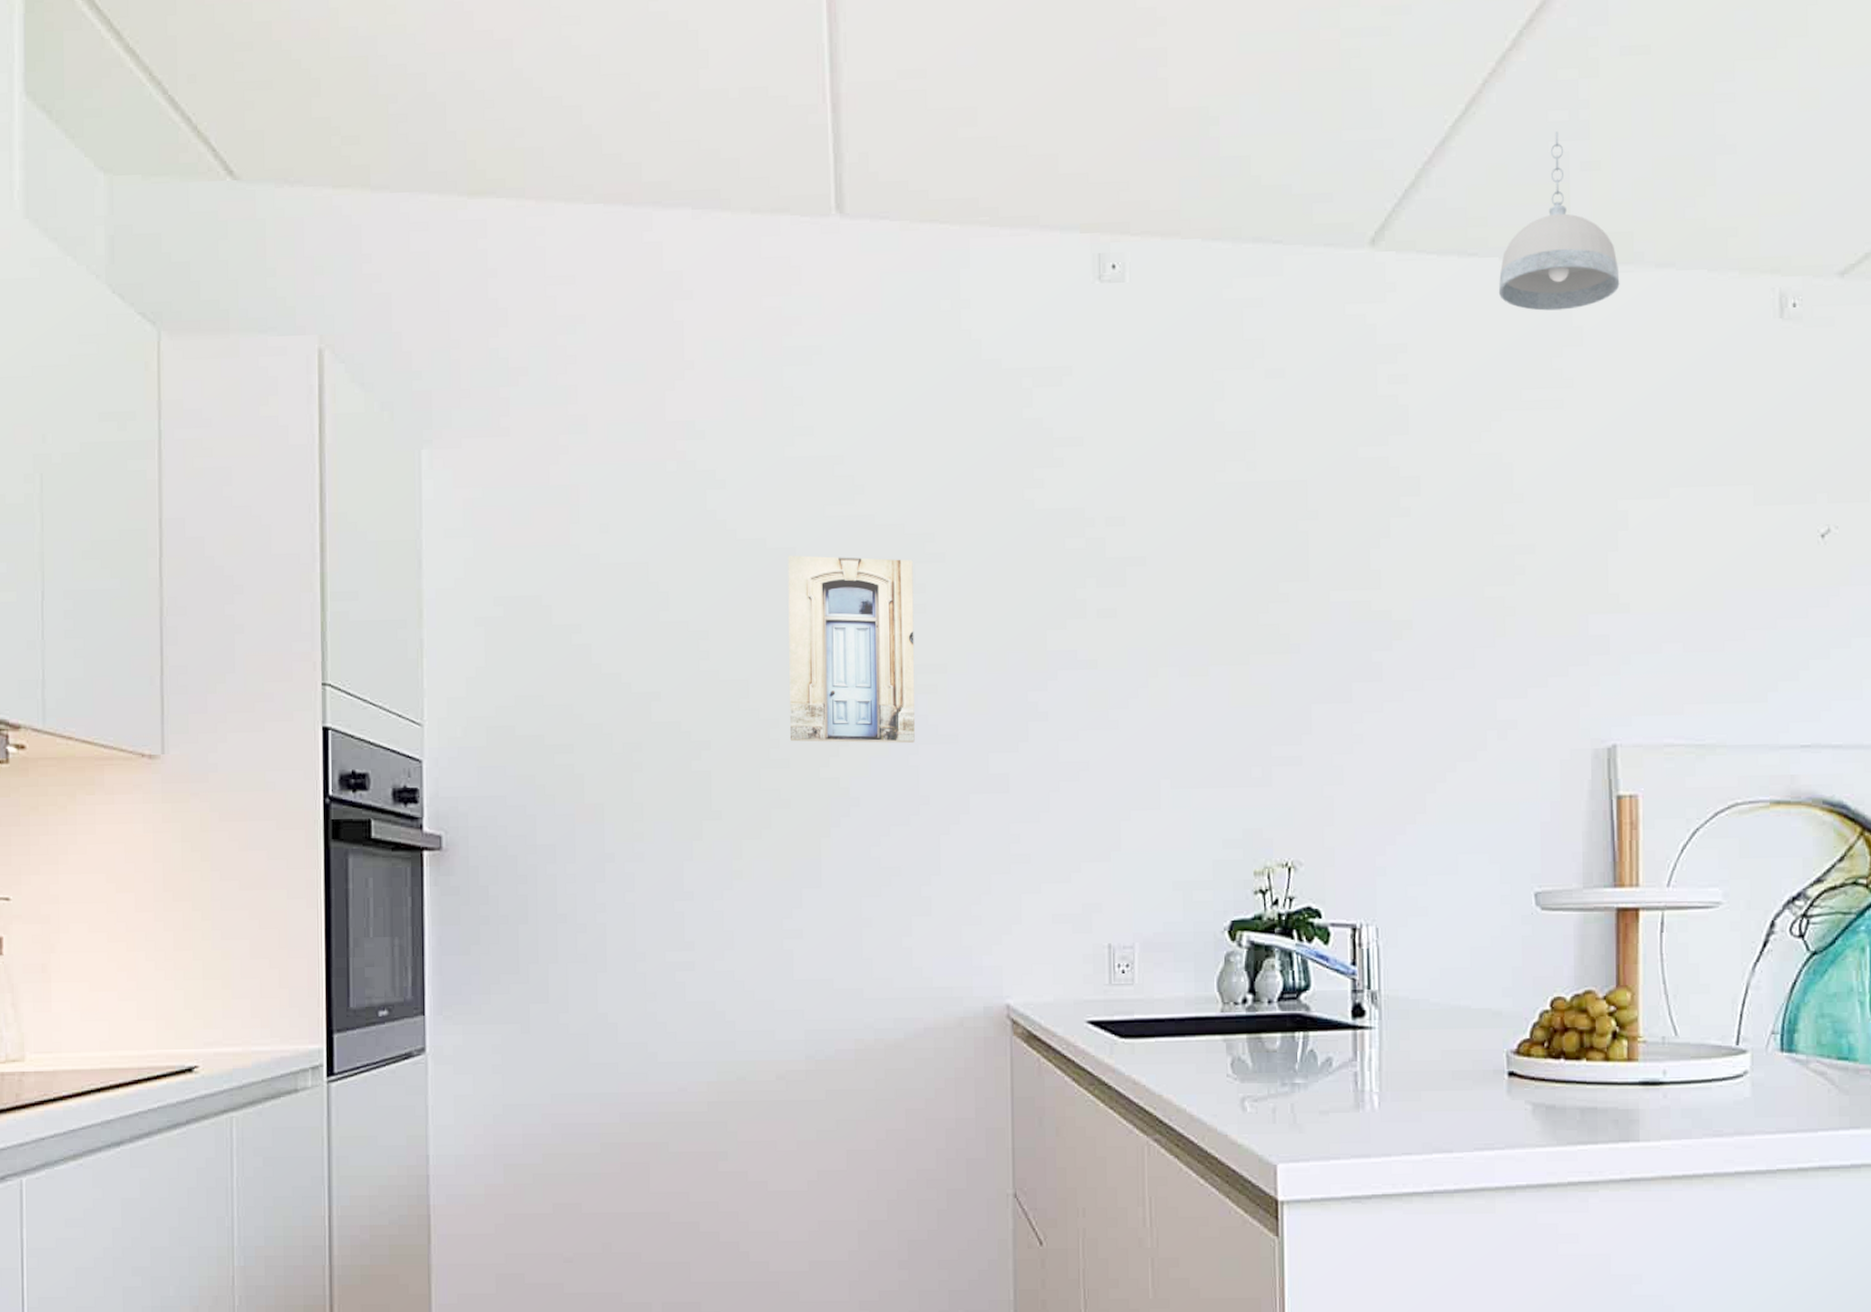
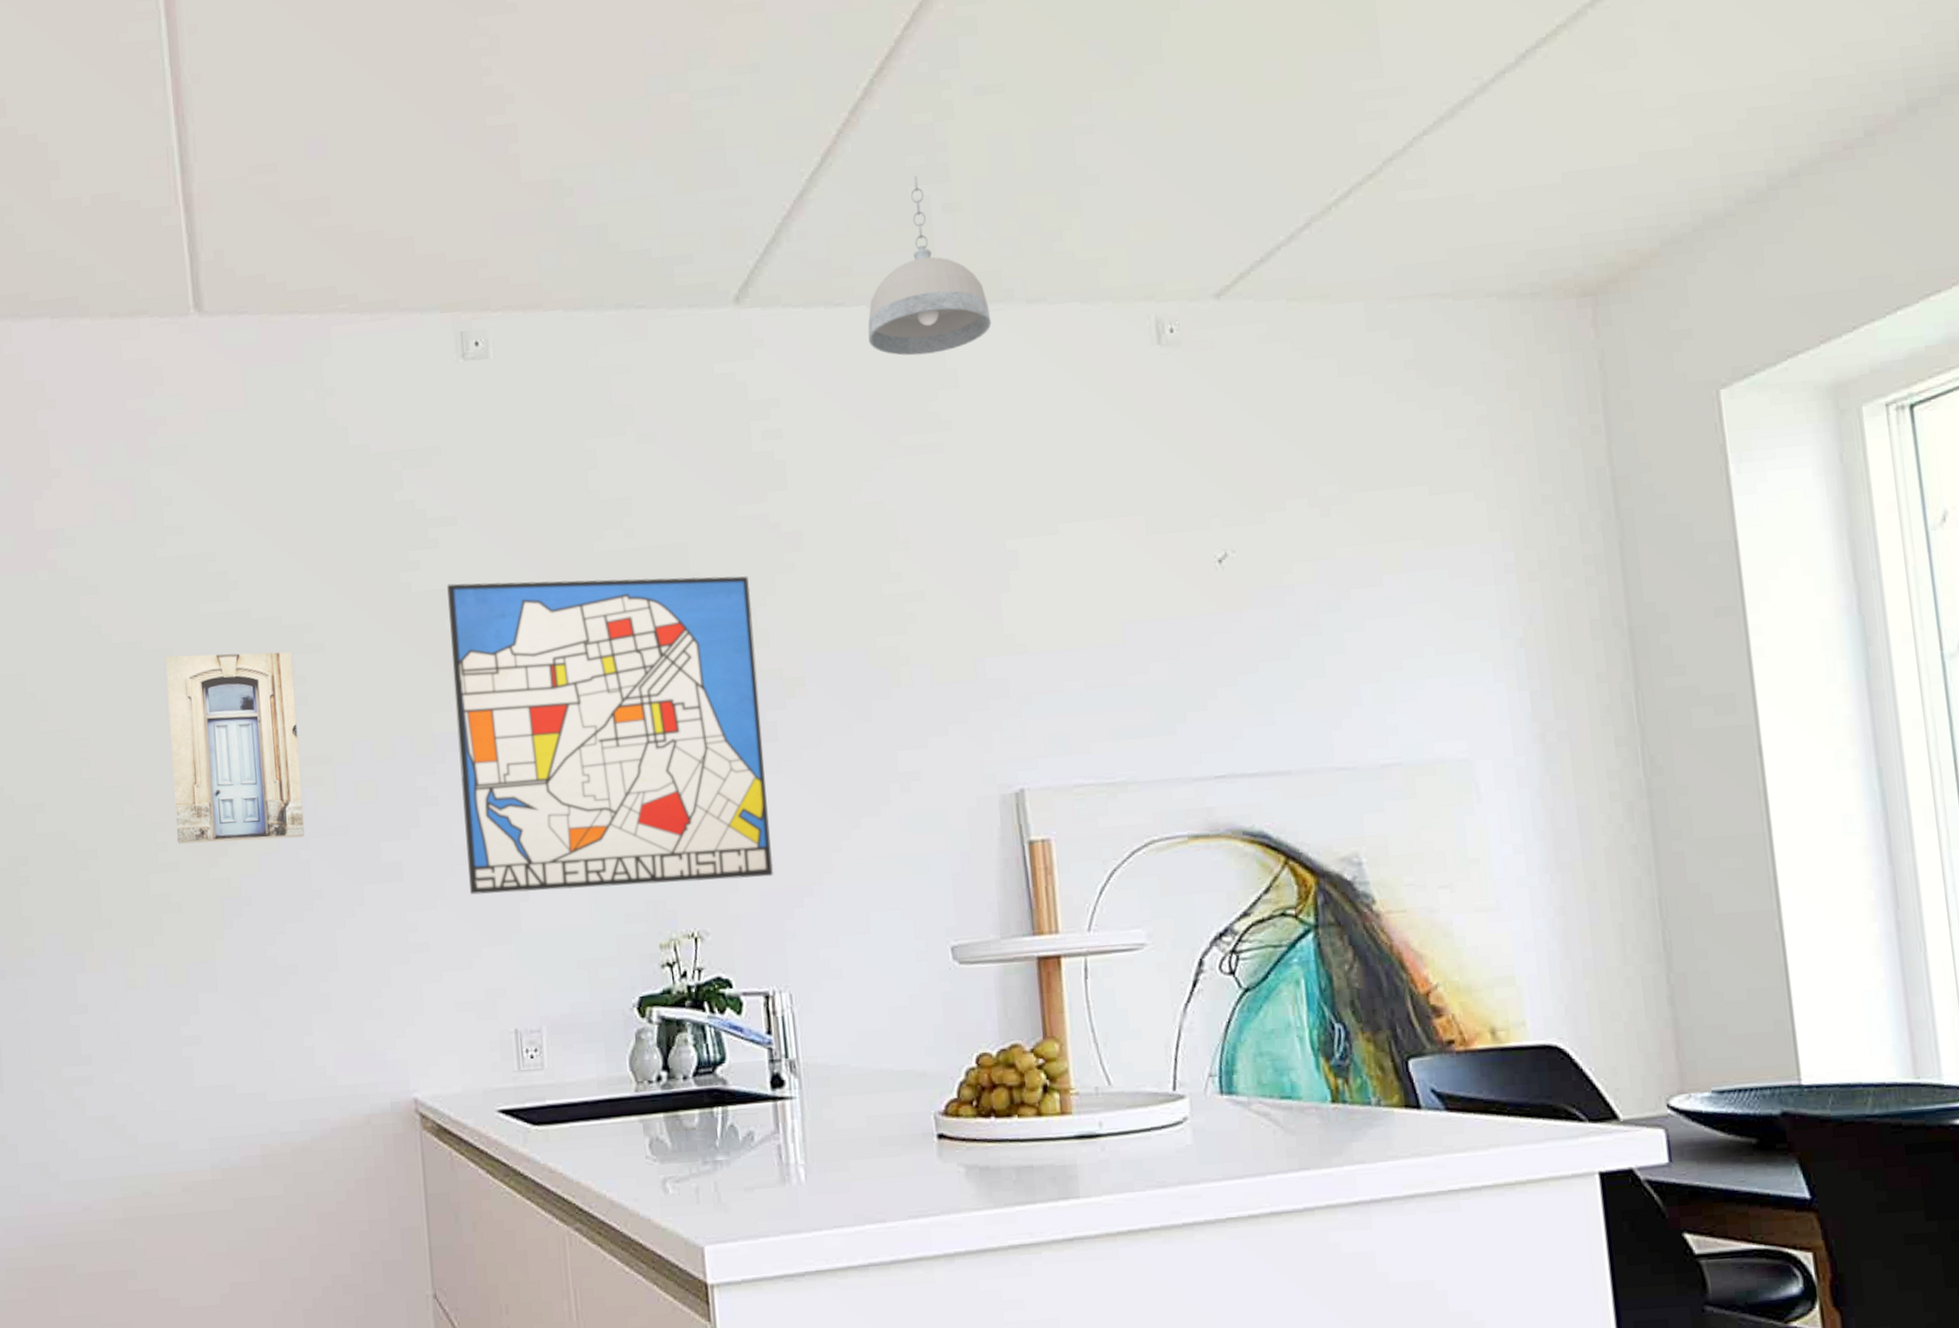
wall art: none [1069,504,1370,813] -> present [447,576,774,895]

